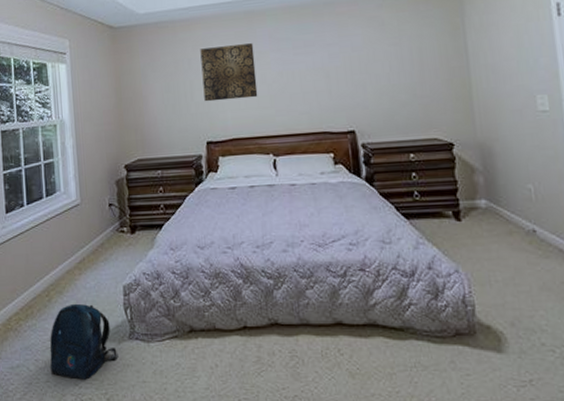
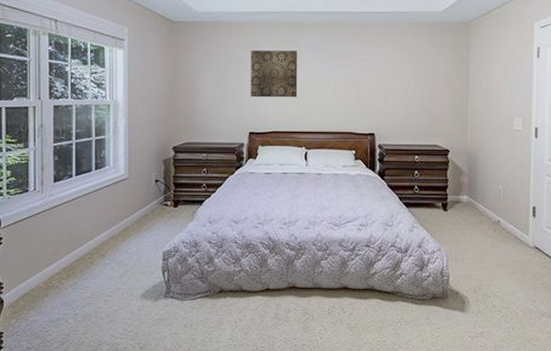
backpack: present [50,303,119,380] -> none [89,265,154,332]

